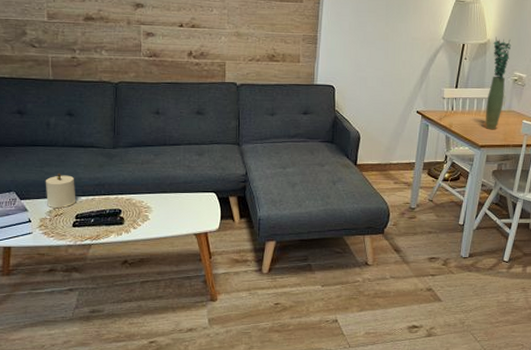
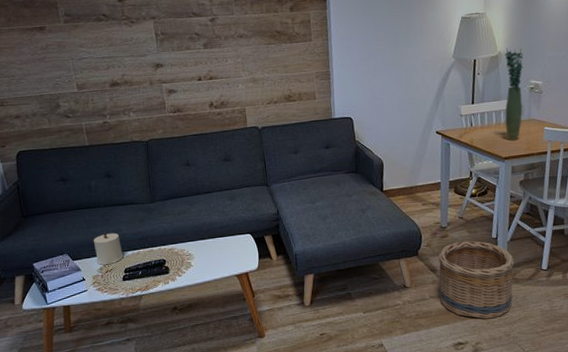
basket: none [400,224,478,305] -> present [438,240,515,319]

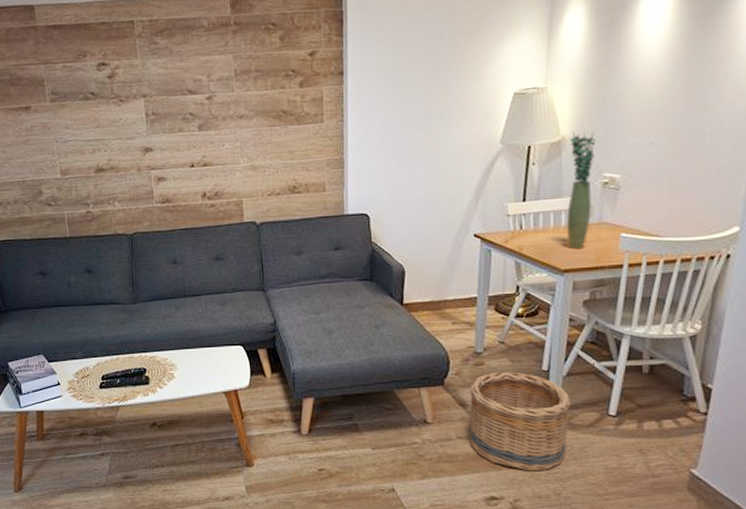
candle: present [93,231,124,265] -> none [70,332,101,370]

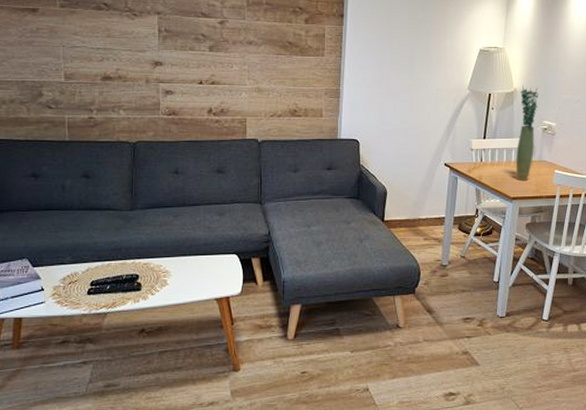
basket: present [469,371,572,471] -> none [434,282,515,369]

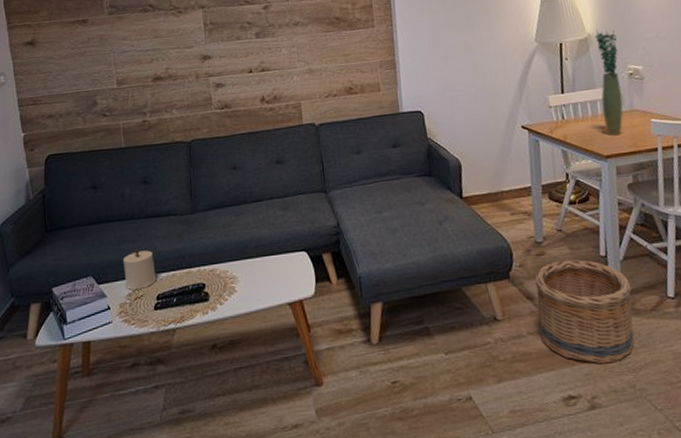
candle: none [59,237,92,276] -> present [122,248,157,291]
basket: none [434,282,515,369] -> present [534,259,634,364]

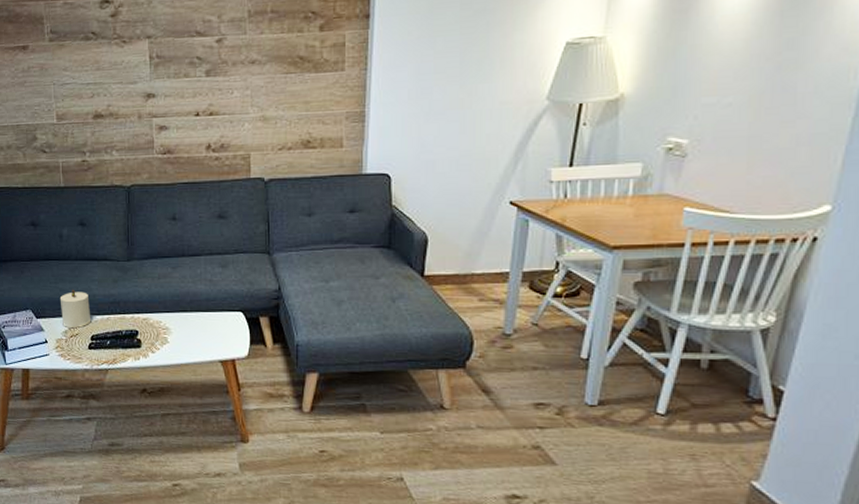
basket: present [534,259,634,364] -> none [492,357,614,471]
vase: present [595,29,623,136] -> none [618,88,661,224]

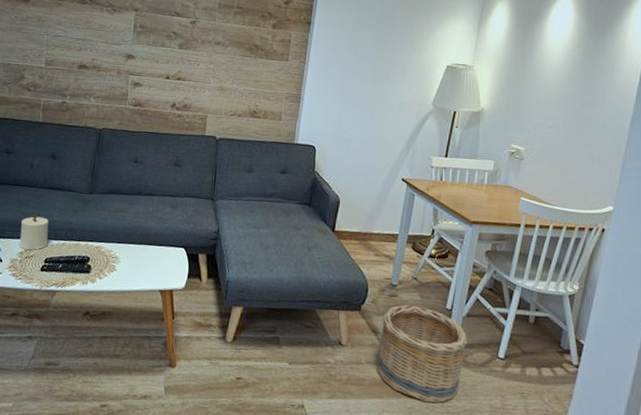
basket: none [492,357,614,471] -> present [377,304,468,403]

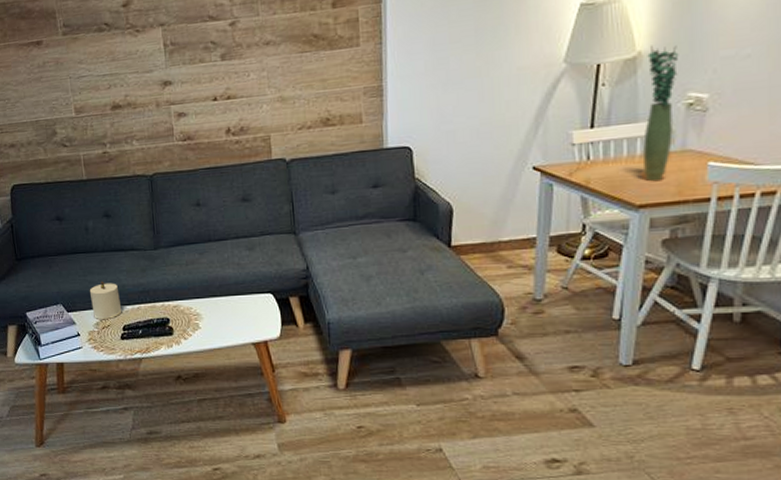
basket: present [377,304,468,403] -> none [527,320,648,432]
vase: none [477,105,508,206] -> present [642,45,679,182]

